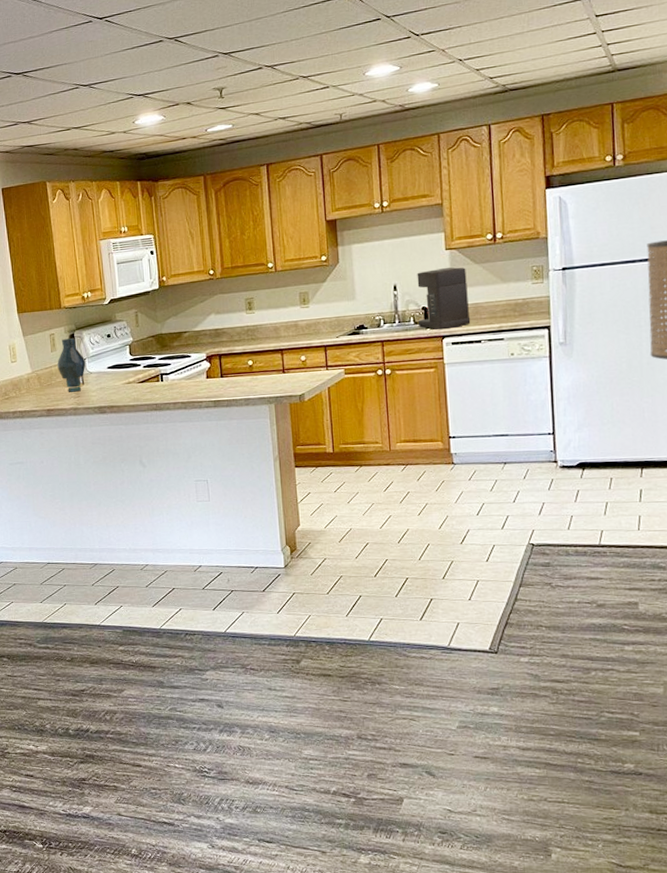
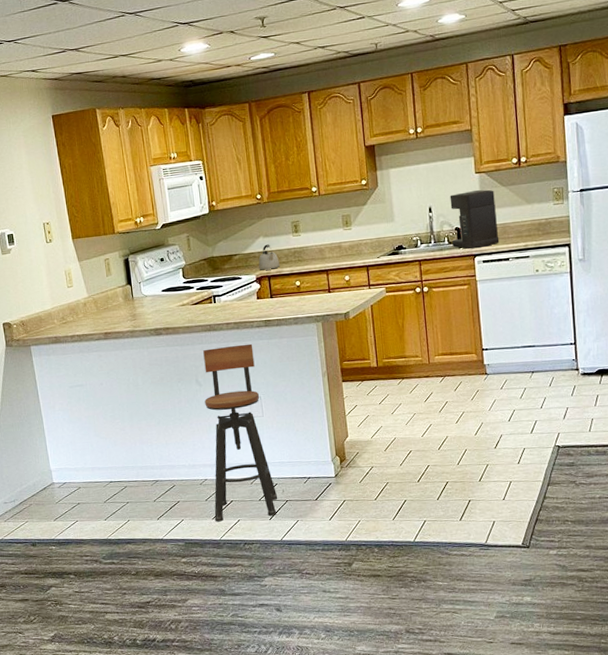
vase: present [57,338,86,392] -> none [112,262,141,316]
bar stool: none [148,424,223,610] -> present [203,343,278,522]
kettle: none [209,321,233,349] -> present [258,244,281,271]

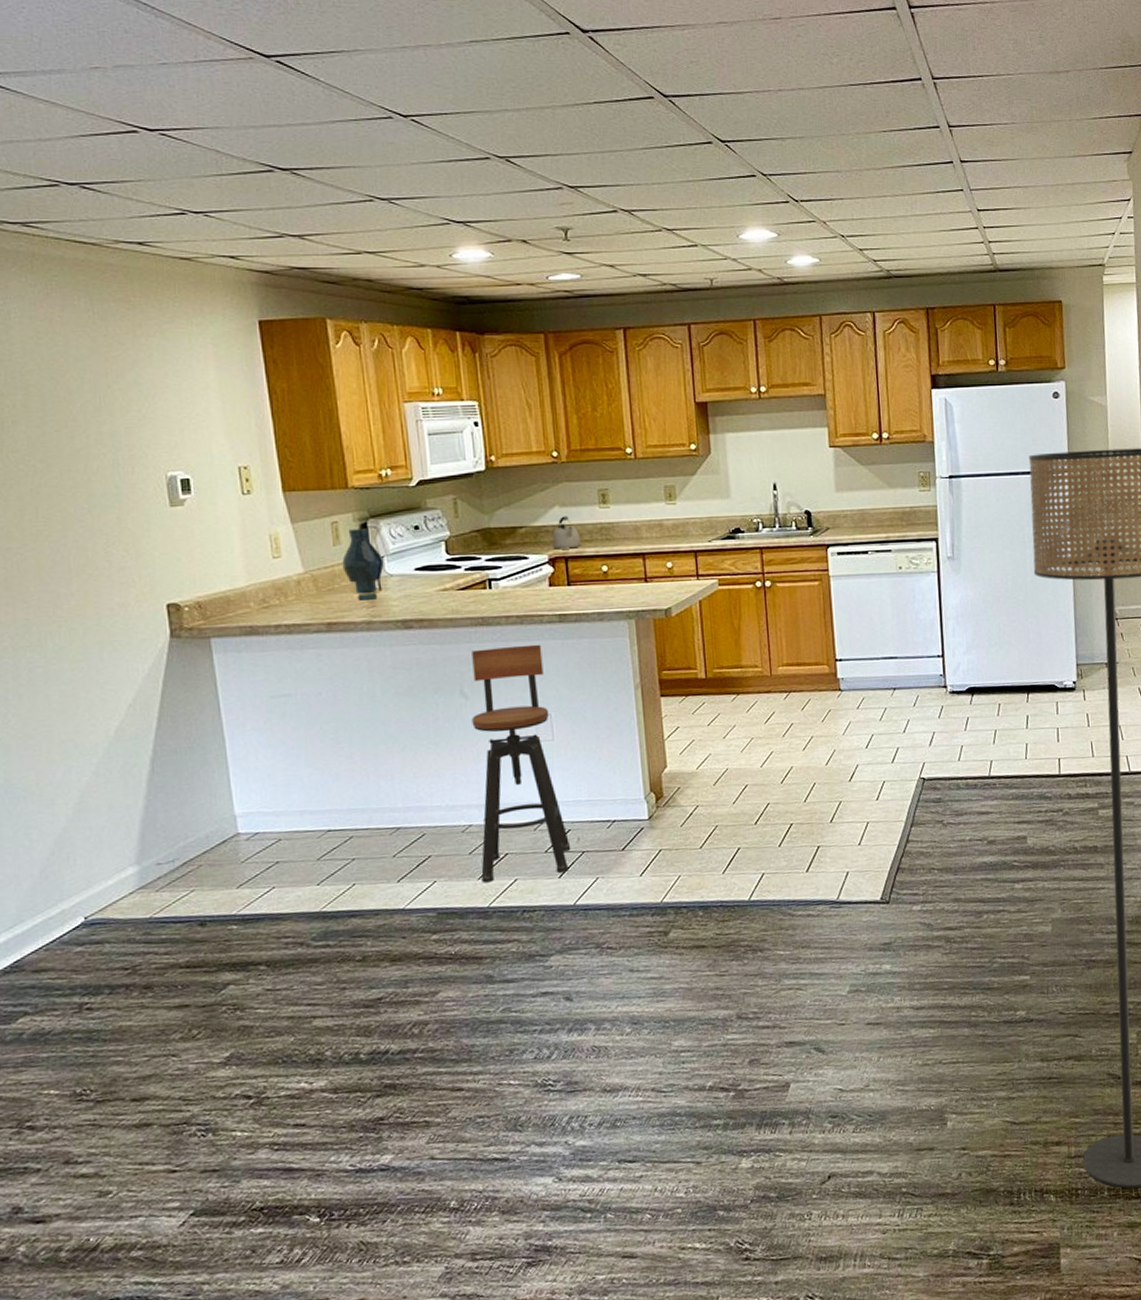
vase: none [112,262,141,316] -> present [342,529,384,600]
coffee maker: present [450,189,500,249] -> none [798,467,857,538]

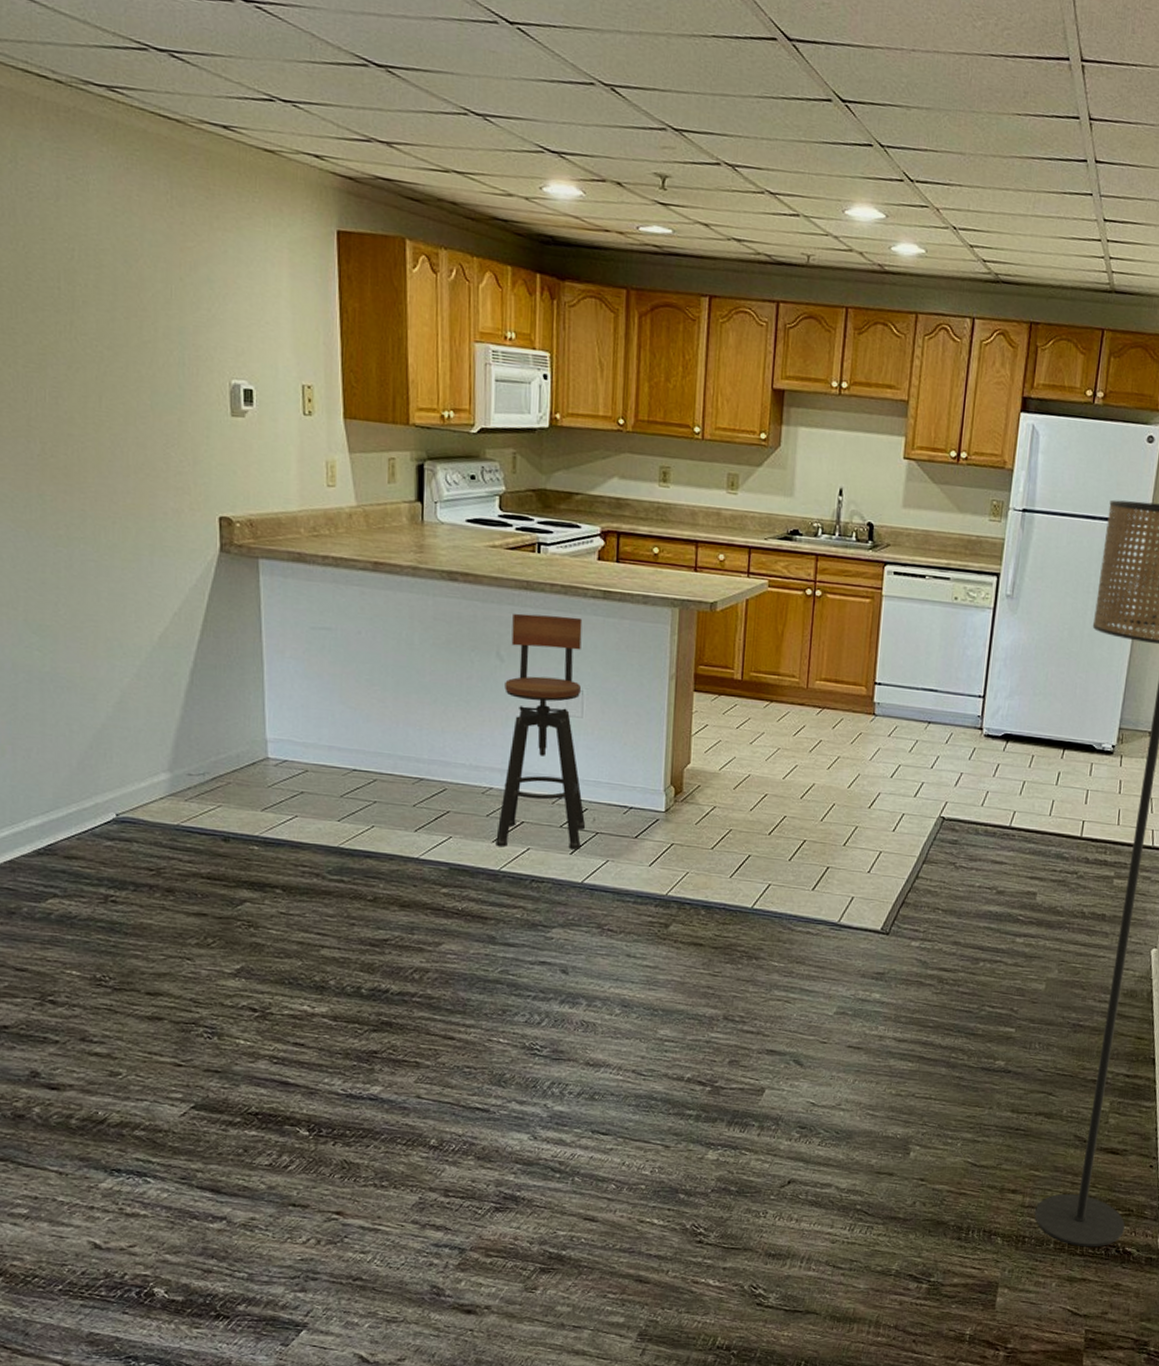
vase: present [342,529,384,600] -> none [395,468,436,545]
kettle: present [552,516,582,550] -> none [606,489,637,525]

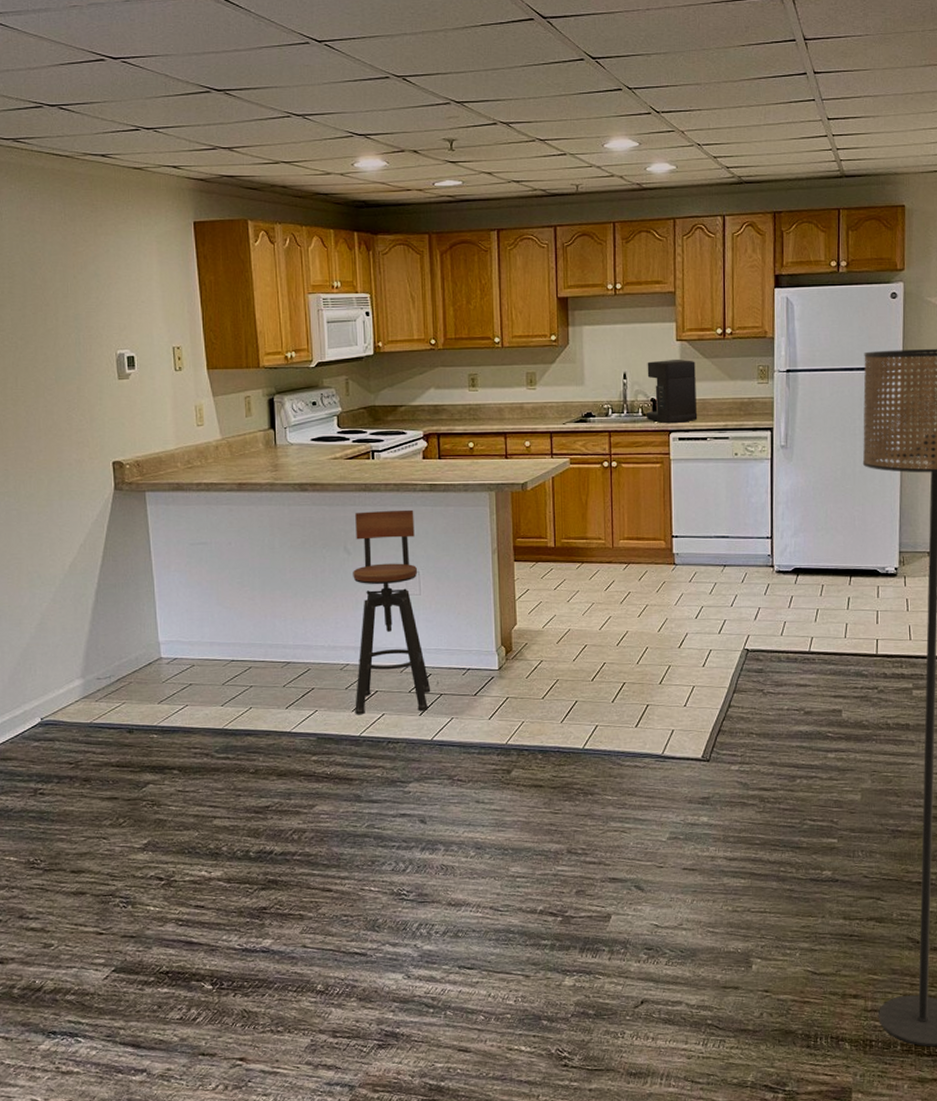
coffee maker: none [861,479,922,555] -> present [647,360,698,424]

